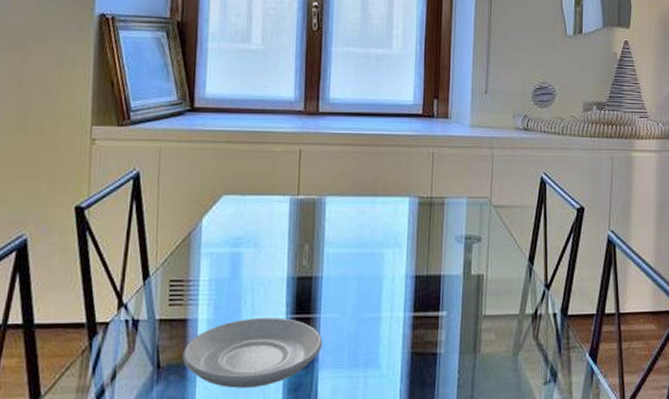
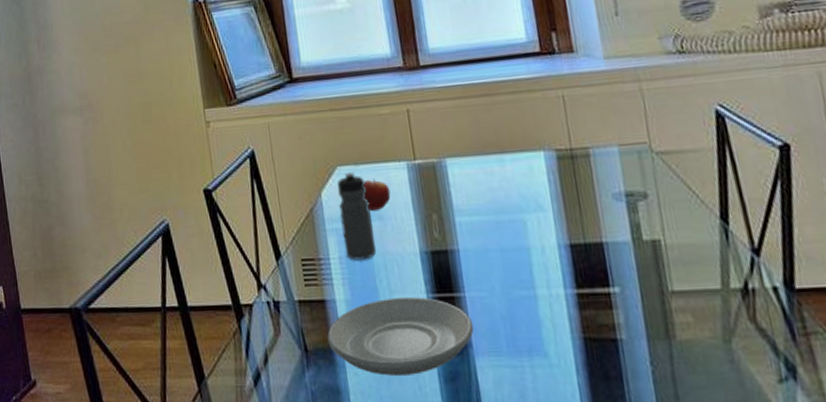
water bottle: none [216,201,248,283] -> present [337,171,377,261]
fruit: none [244,209,270,238] -> present [363,179,391,211]

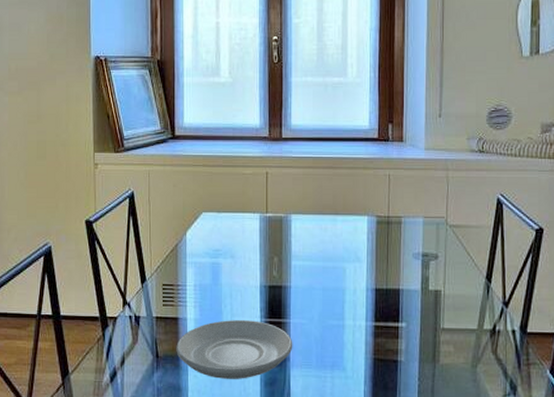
water bottle: present [337,171,377,261] -> none [200,217,226,289]
fruit: present [363,179,391,211] -> none [221,225,243,250]

